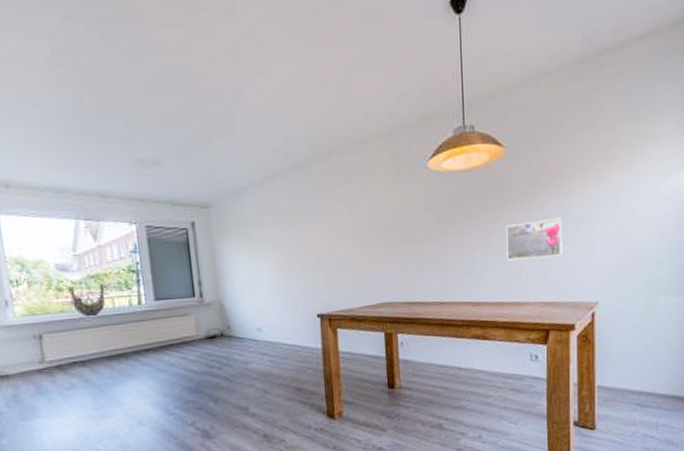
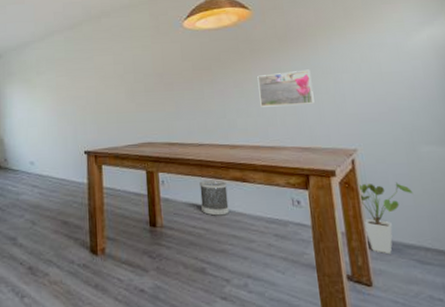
wastebasket: none [440,339,468,375] -> present [199,180,229,216]
house plant: none [594,333,645,401] -> present [357,182,414,255]

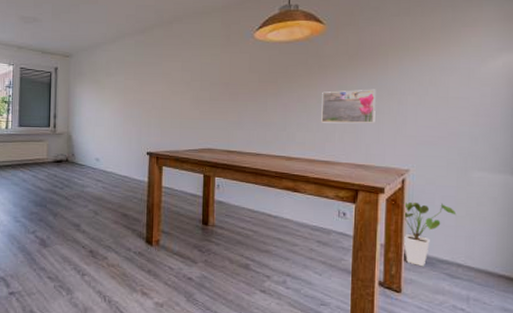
wastebasket: present [199,180,229,216] -> none [252,187,278,220]

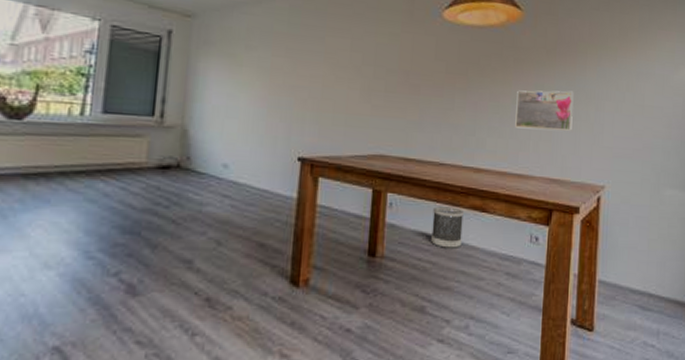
wastebasket: none [252,187,278,220] -> present [431,206,464,248]
house plant: present [403,202,457,267] -> none [597,223,649,299]

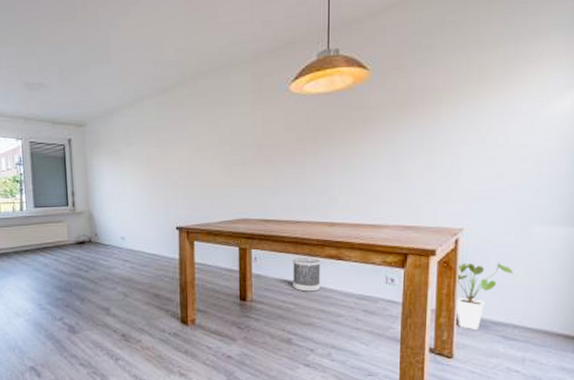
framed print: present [515,90,574,131] -> none [366,141,427,183]
house plant: none [597,223,649,299] -> present [455,262,514,331]

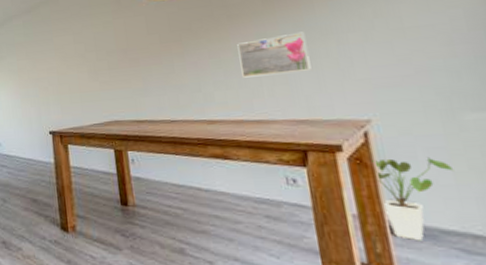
wastebasket: present [293,257,321,292] -> none [173,157,210,195]
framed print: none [366,141,427,183] -> present [237,31,312,78]

